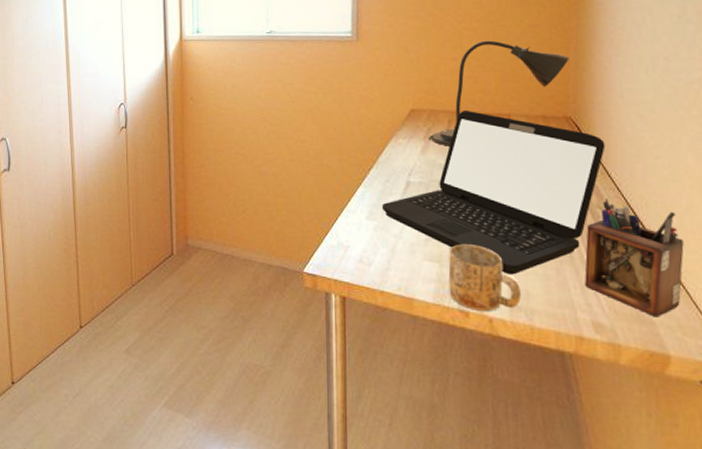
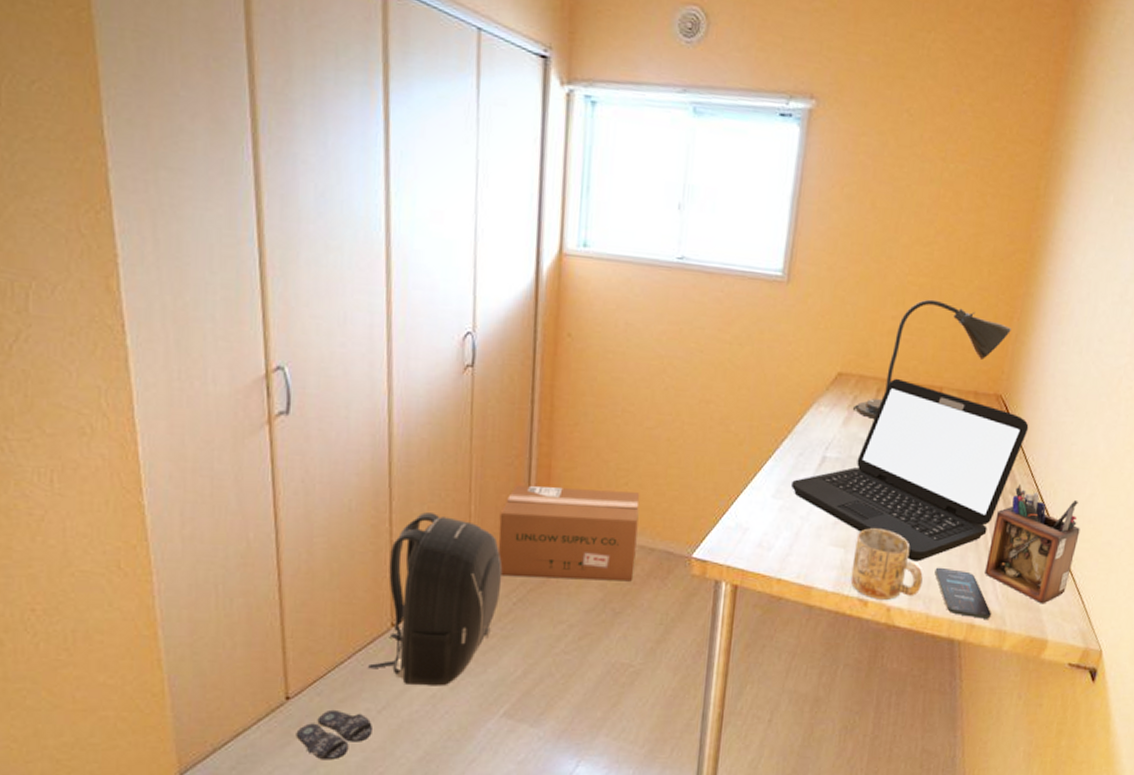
slippers: none [19,393,70,435] -> present [296,709,372,759]
backpack: none [66,239,156,379] -> present [368,512,503,686]
box: none [151,216,257,293] -> present [498,485,640,582]
smartphone: none [532,280,600,332] -> present [934,567,991,619]

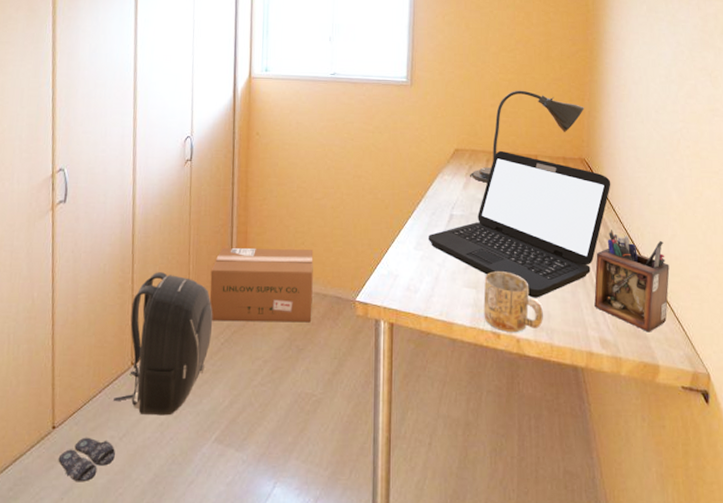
smartphone: present [934,567,991,619] -> none [552,302,606,347]

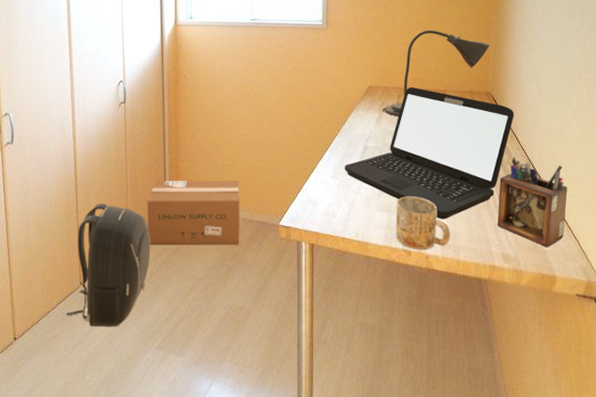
slippers: present [58,437,115,481] -> none [21,346,70,383]

